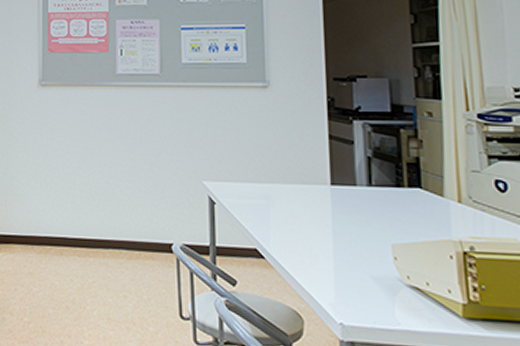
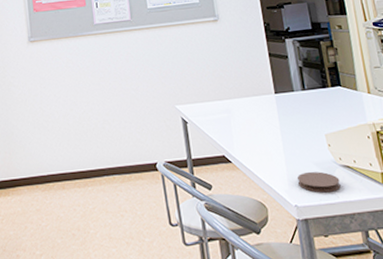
coaster: none [346,285,404,316] -> present [296,171,341,193]

